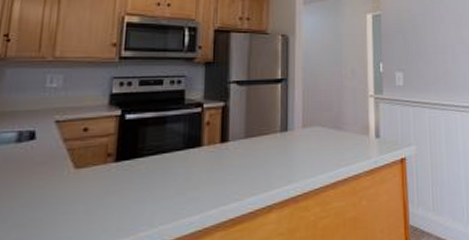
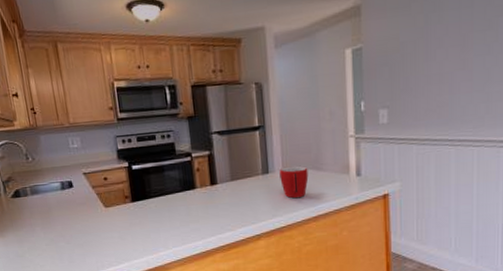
mug: none [299,124,329,161] -> present [279,166,309,199]

